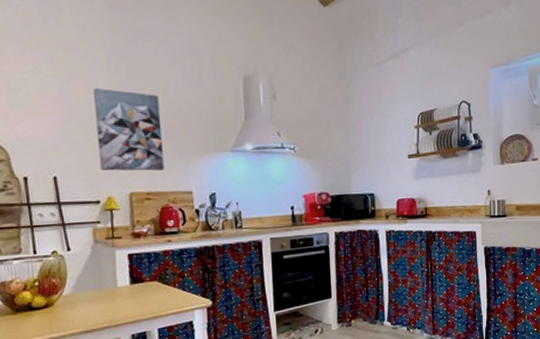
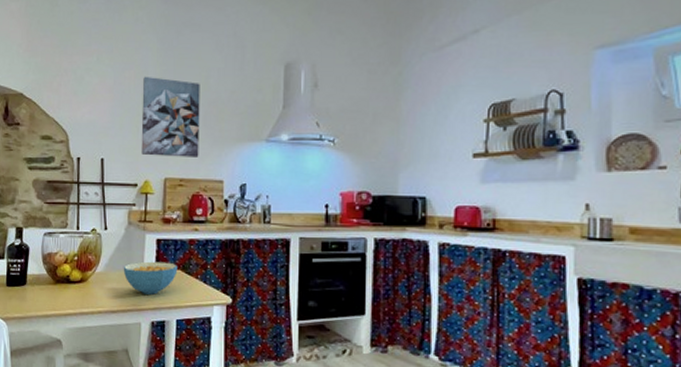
cereal bowl: none [93,275,154,310] -> present [123,261,178,295]

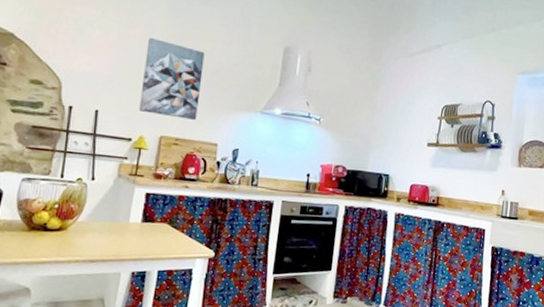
cereal bowl: present [123,261,178,295] -> none [107,213,165,246]

